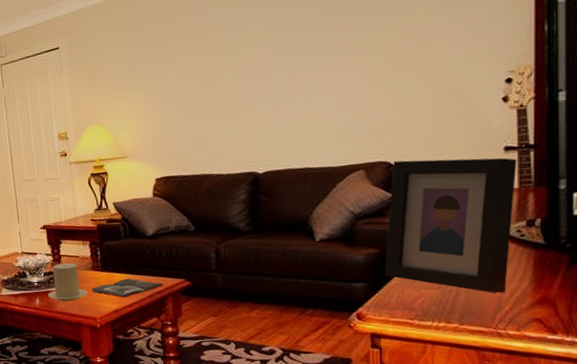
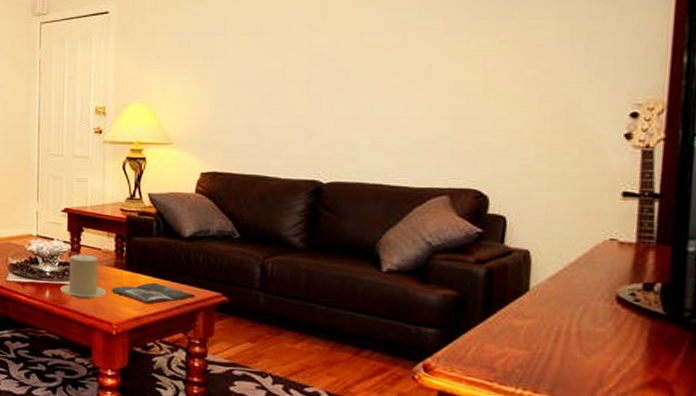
picture frame: present [384,157,518,293] -> none [461,191,638,366]

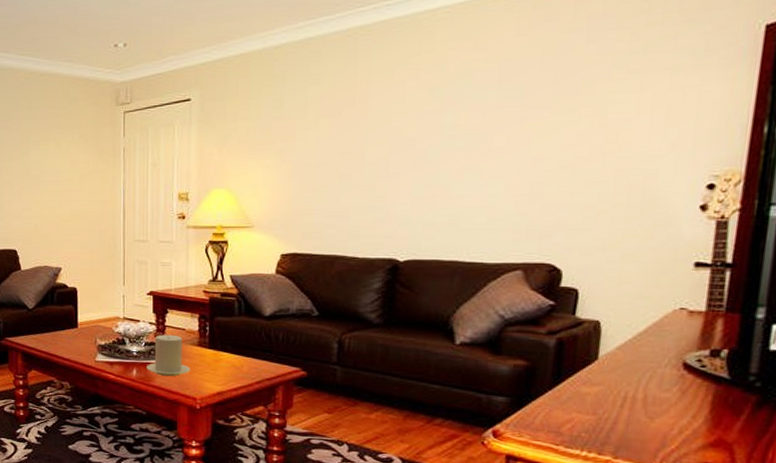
magazine: present [111,282,195,305] -> none [195,359,275,380]

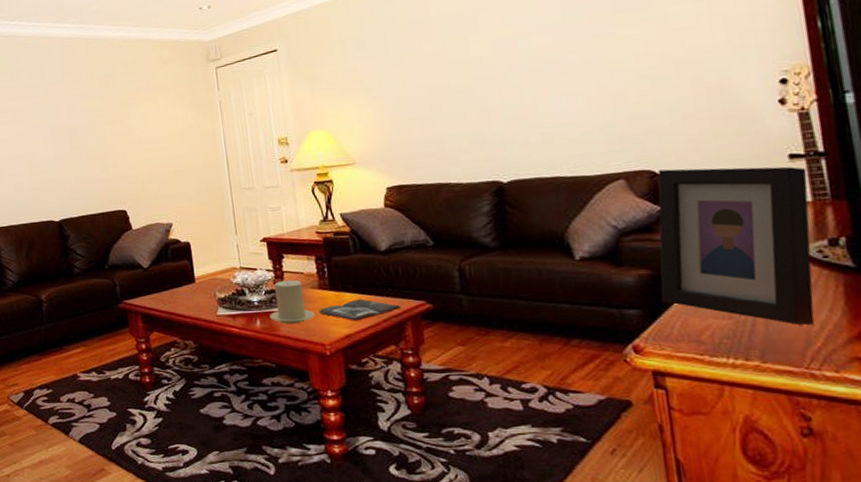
magazine: none [195,359,275,380] -> present [319,298,401,321]
picture frame: none [531,265,709,428] -> present [658,166,815,325]

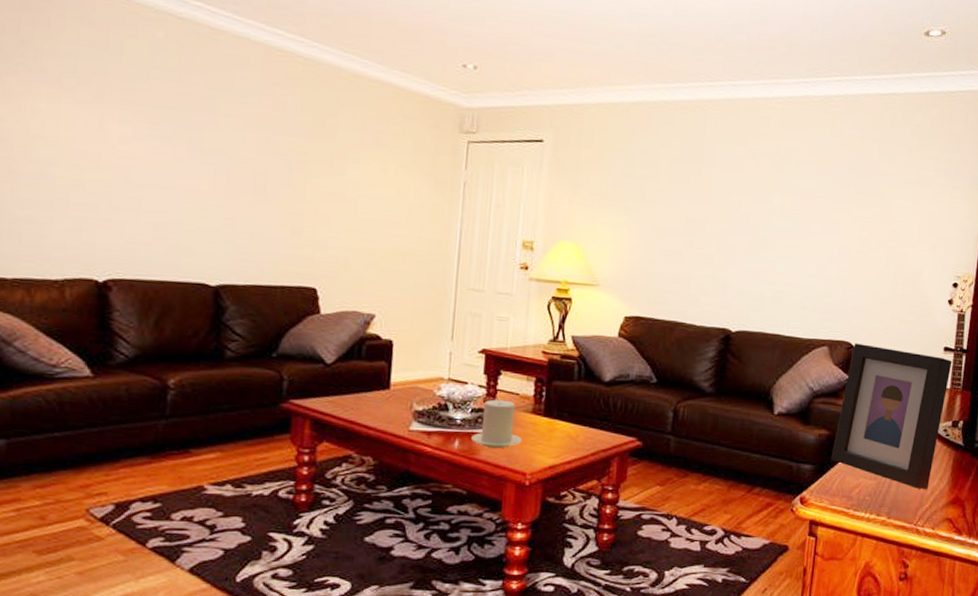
magazine: present [319,298,401,321] -> none [527,428,611,452]

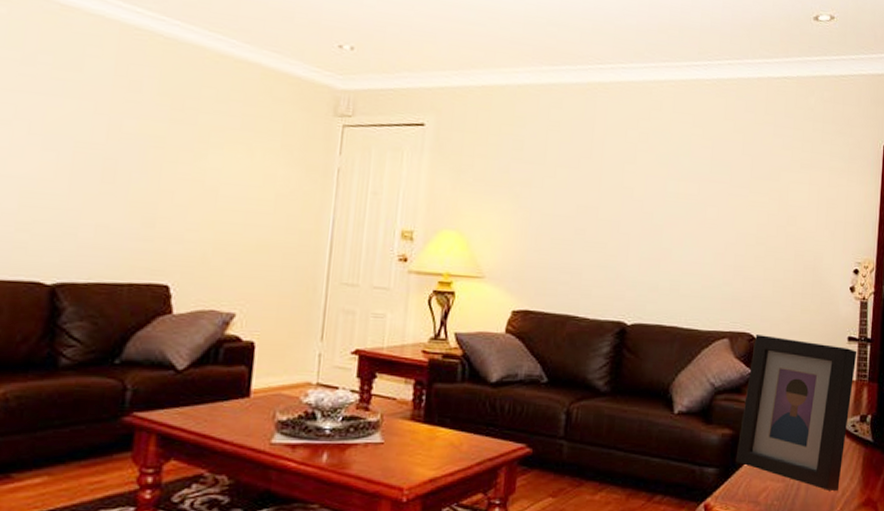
candle: present [470,399,523,449] -> none [340,405,400,462]

